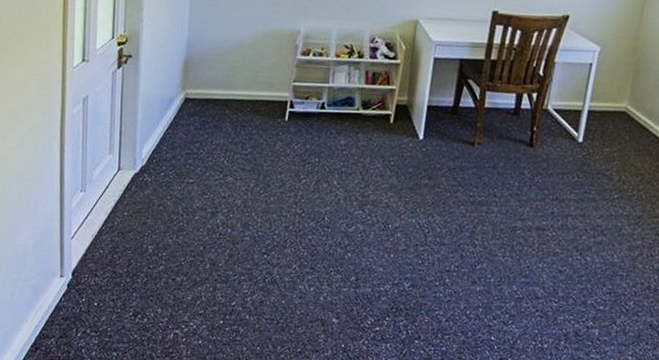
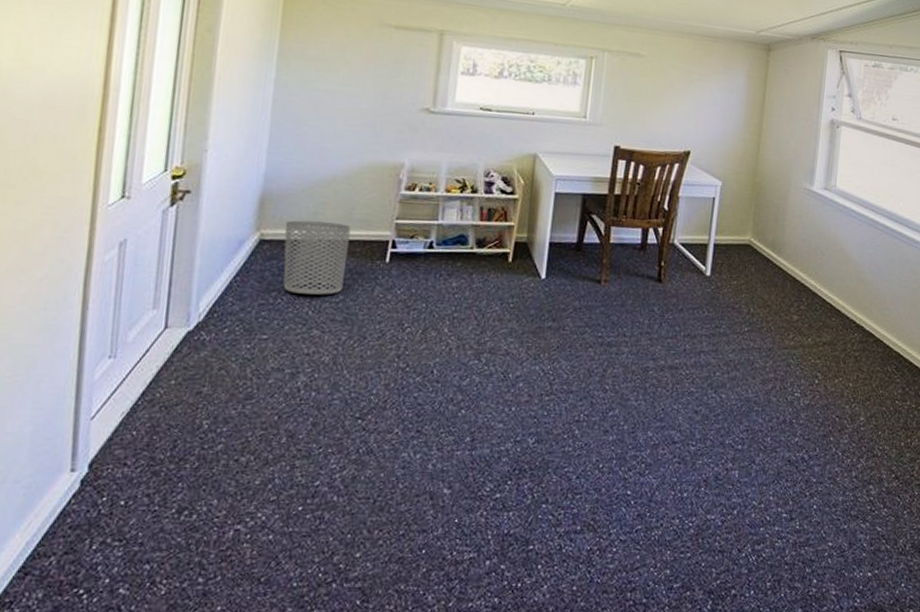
waste bin: none [204,81,256,148] -> present [283,220,351,295]

